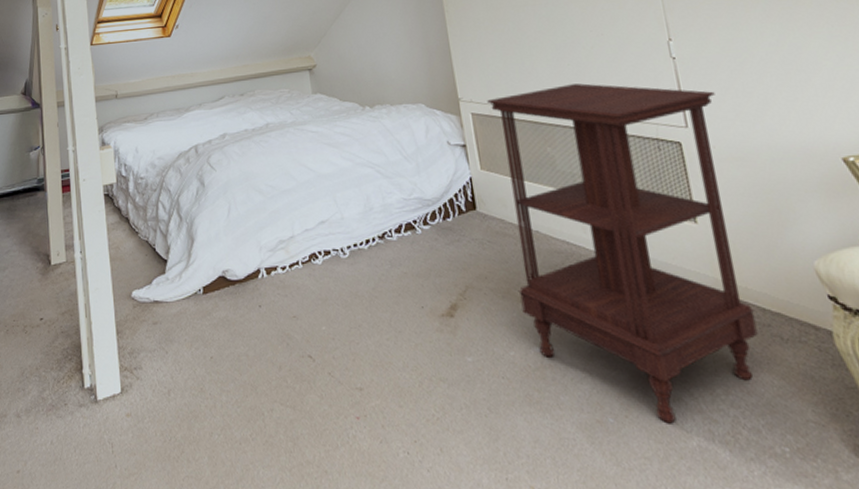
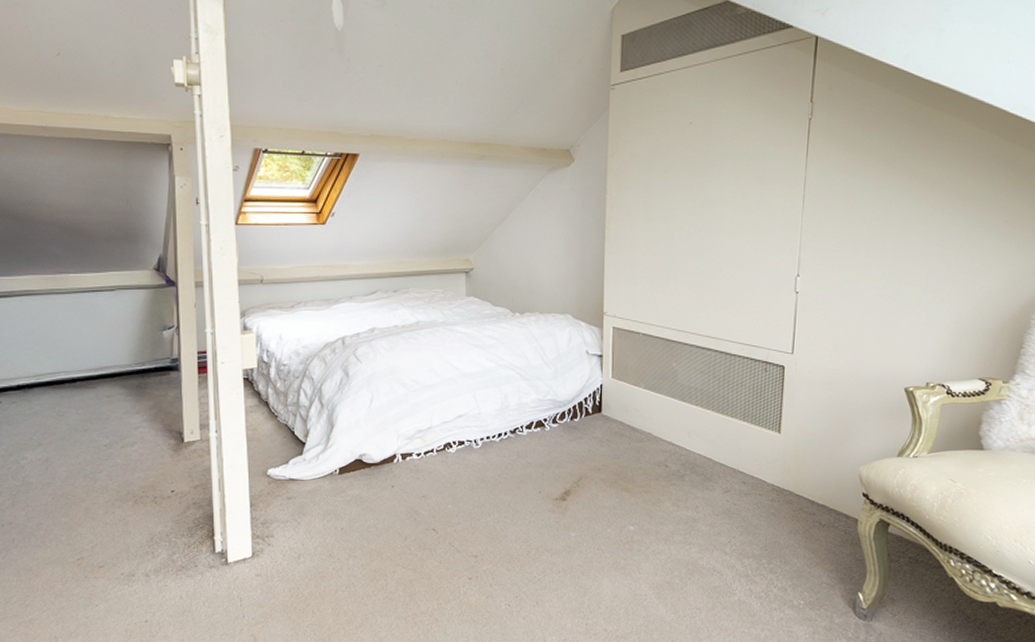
side table: present [487,83,758,424] -> none [624,308,822,584]

